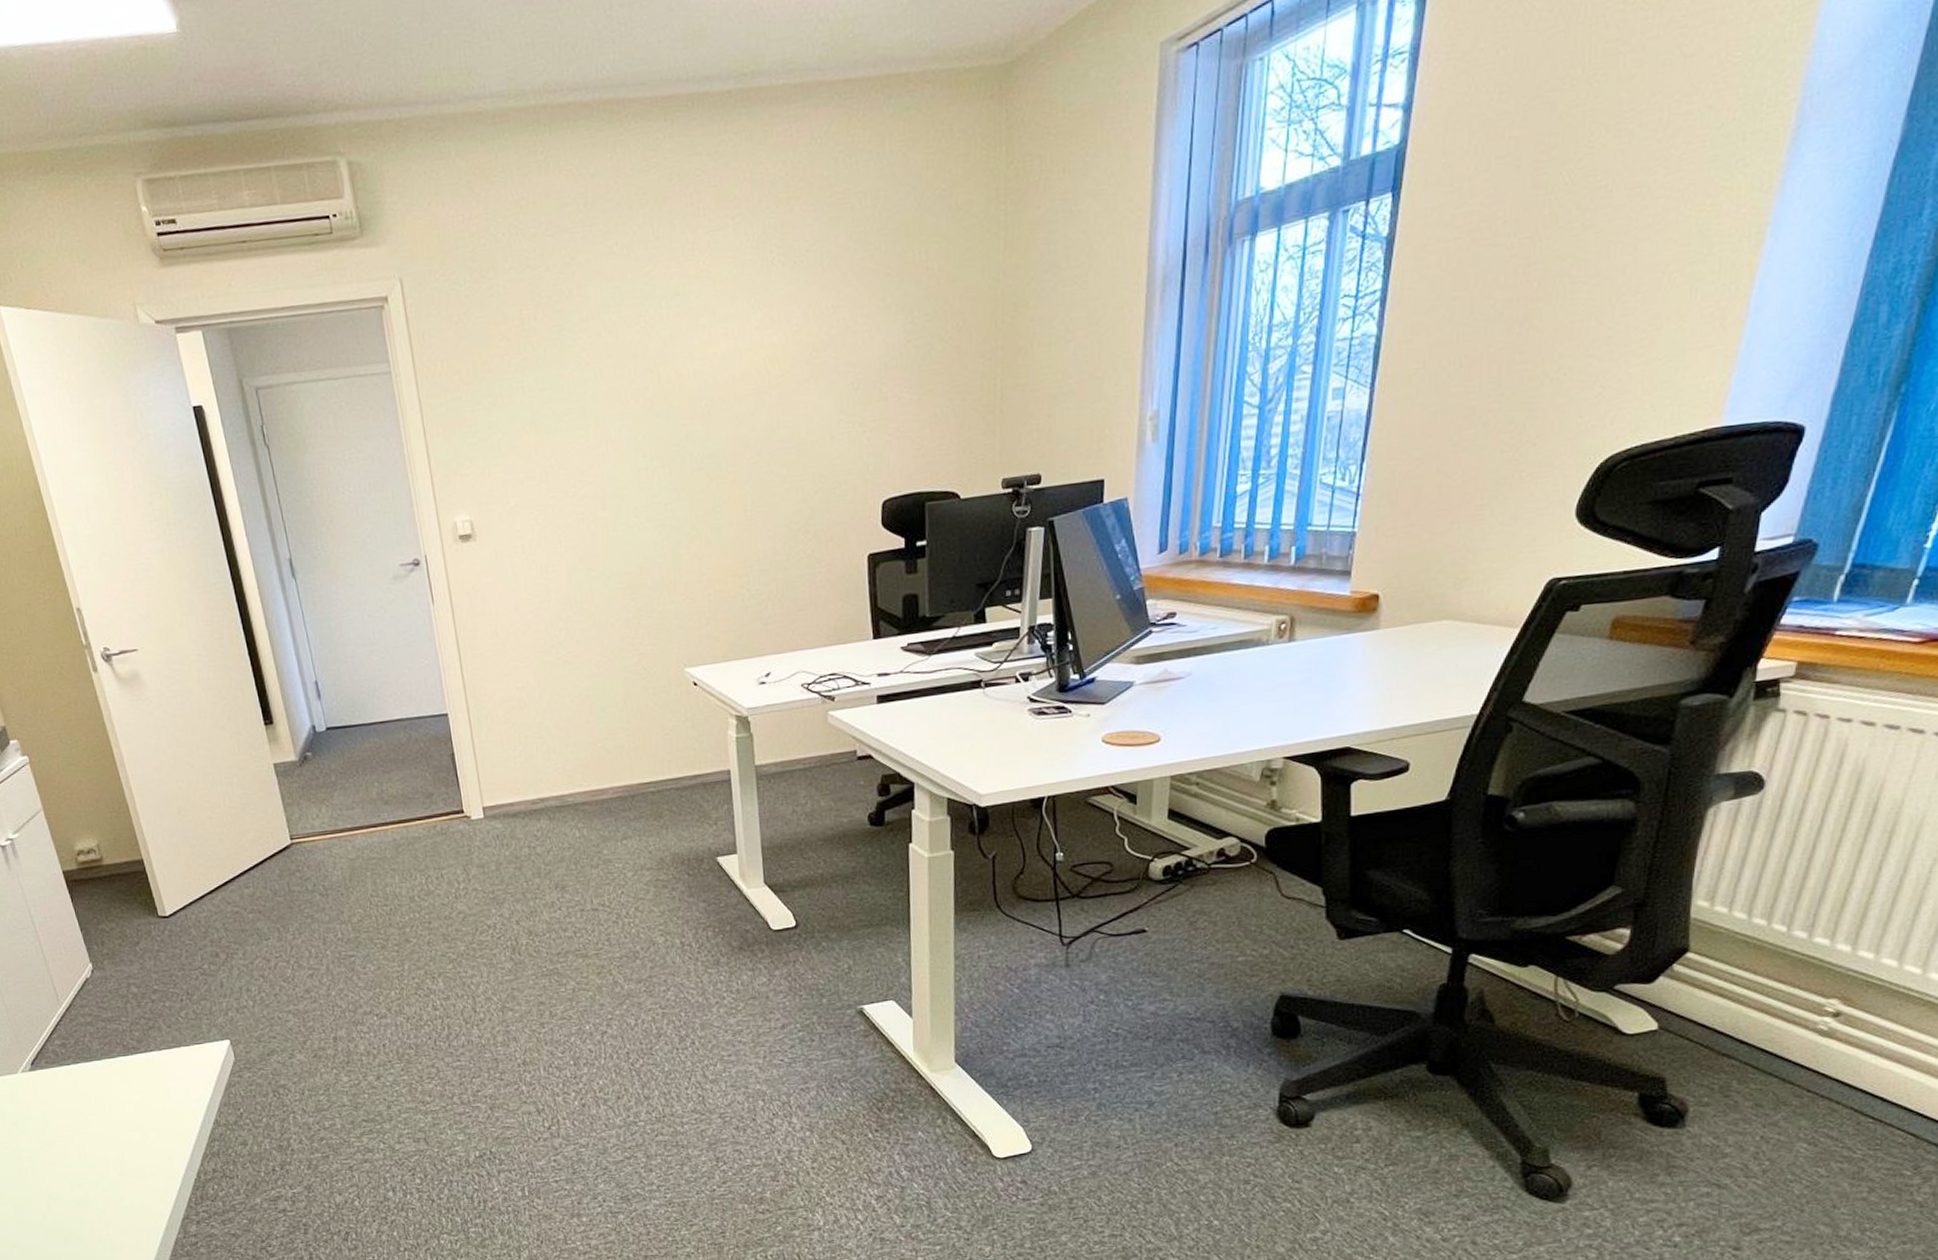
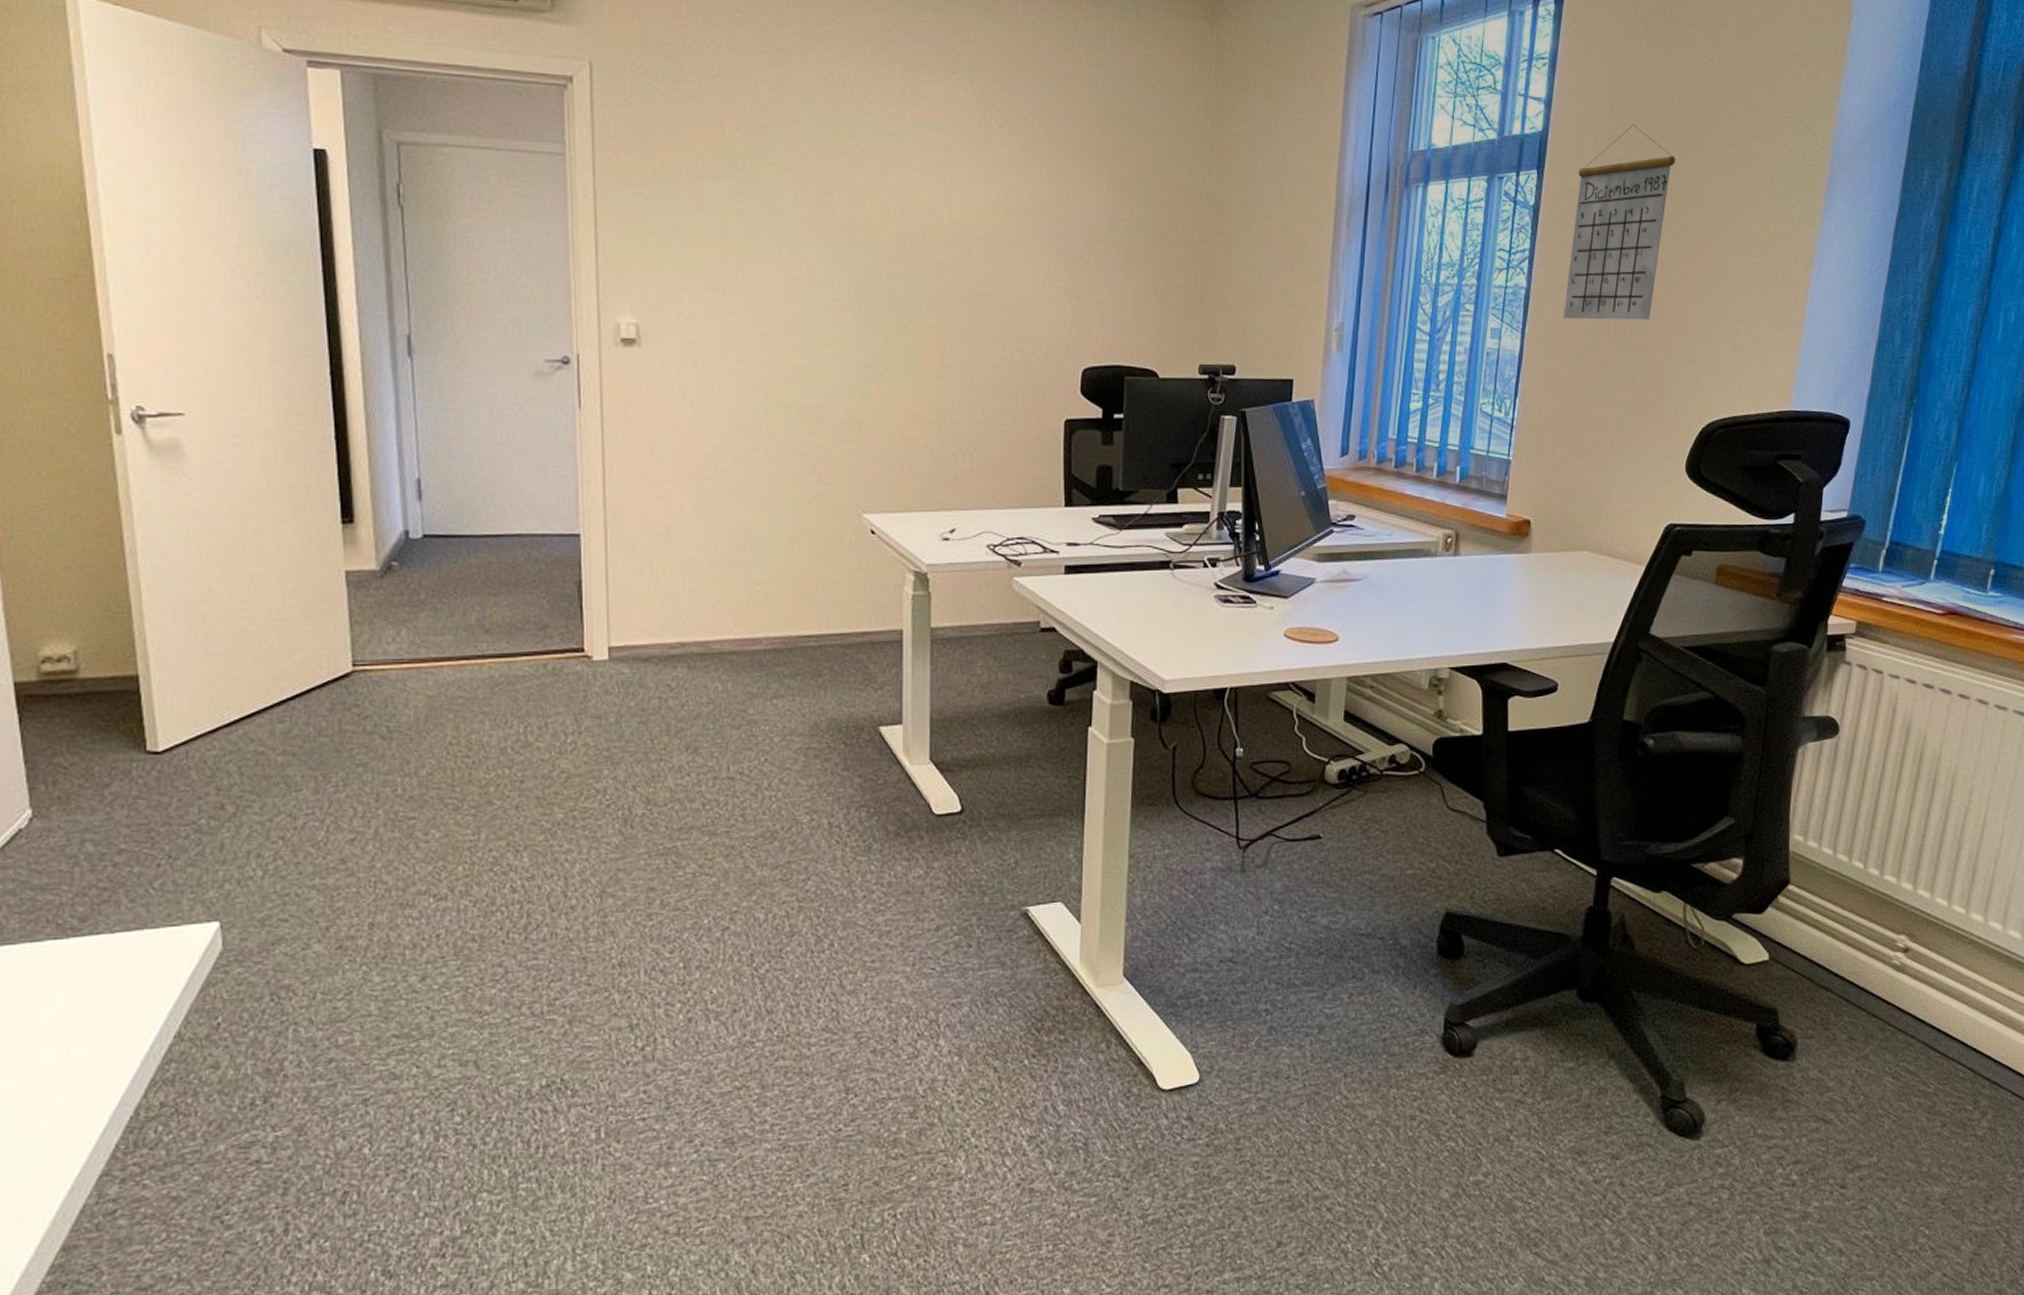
calendar: none [1422,110,1576,363] -> present [1563,124,1675,320]

